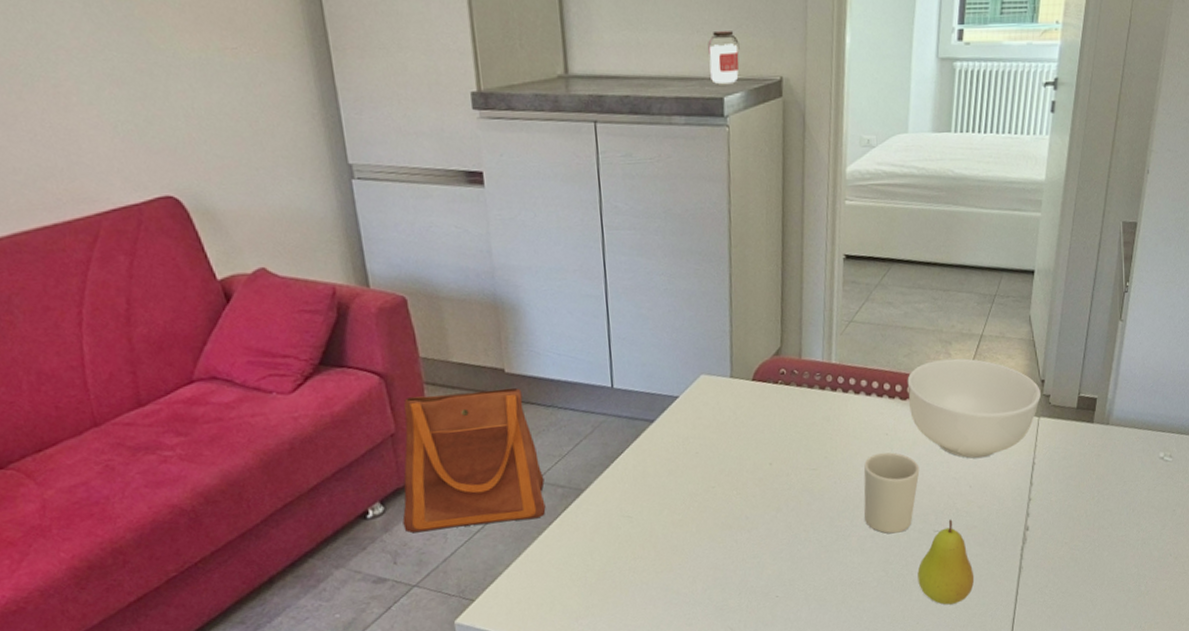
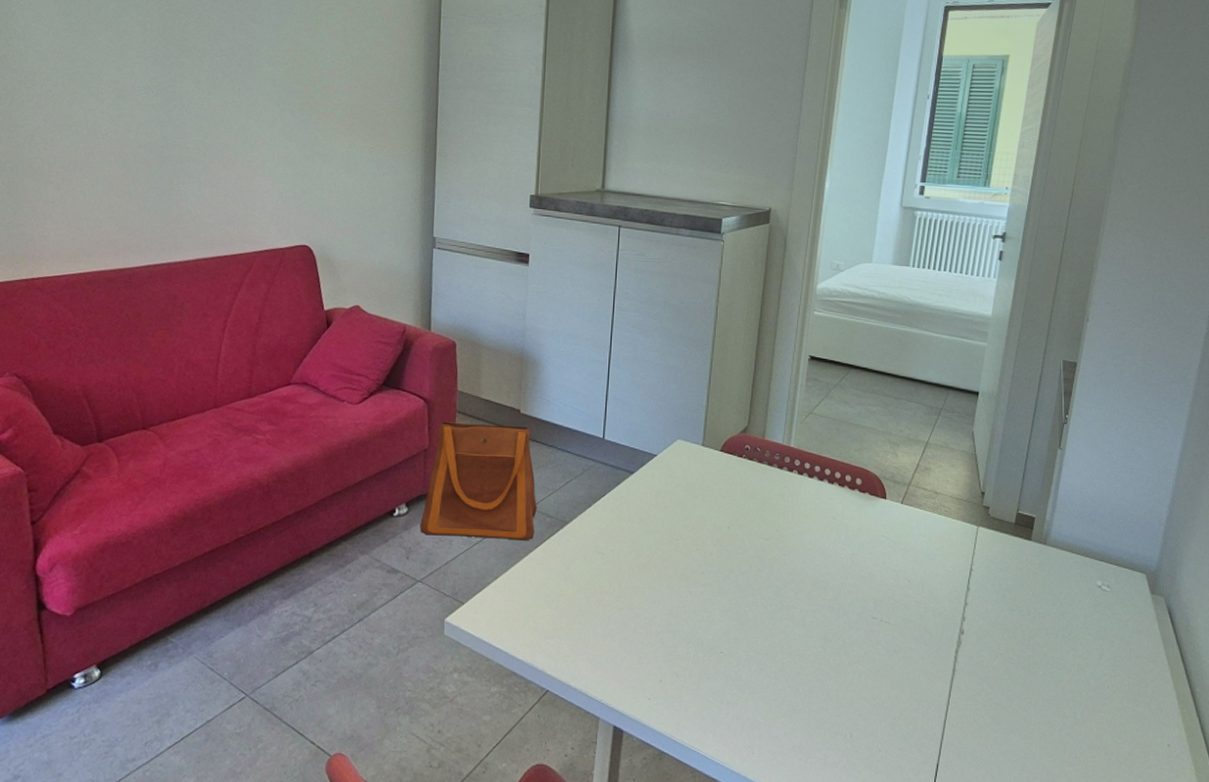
jar: present [707,31,740,84] -> none [713,169,739,209]
mug: present [863,452,920,534] -> none [808,534,863,613]
bowl: present [907,358,1042,459] -> none [856,459,982,556]
fruit: present [917,519,975,605] -> none [854,609,908,694]

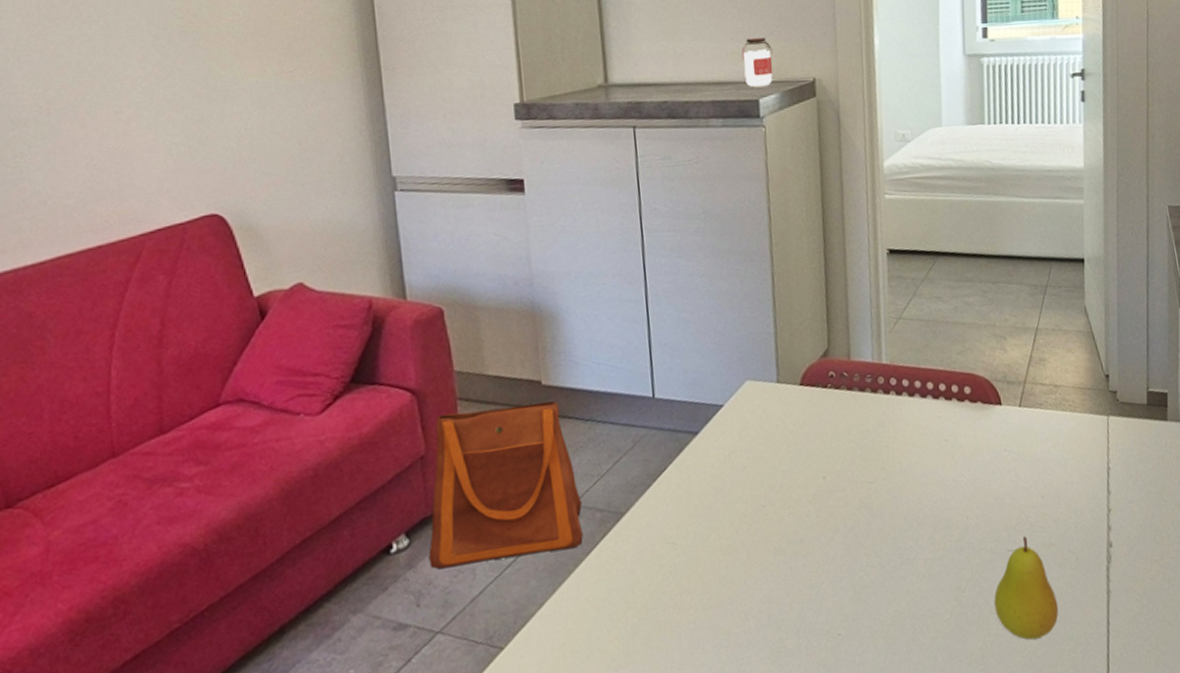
jar: none [713,169,739,209] -> present [741,38,773,87]
fruit: none [854,609,908,694] -> present [994,536,1059,640]

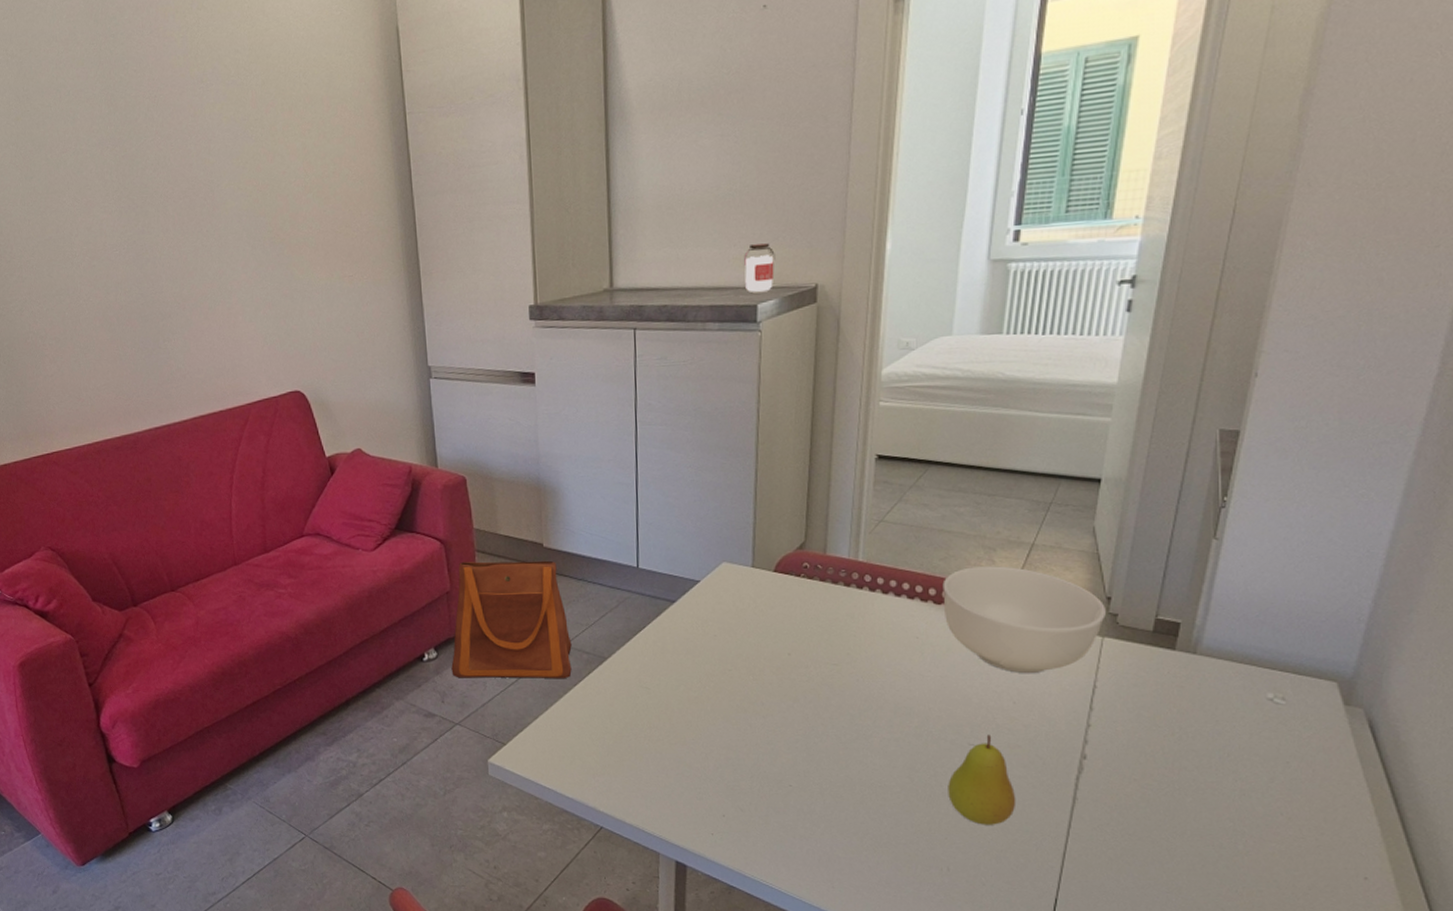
bowl: none [963,353,1108,465] -> present [942,566,1107,674]

